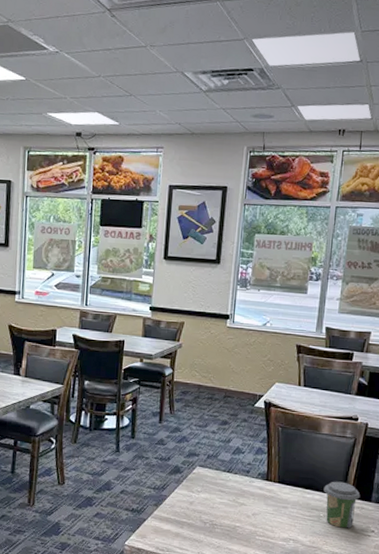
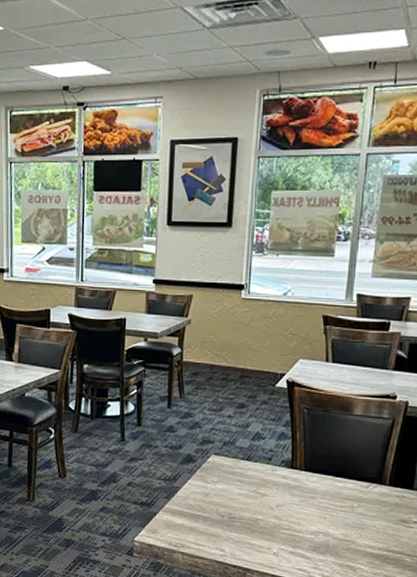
coffee cup: present [323,481,361,529] -> none [357,467,401,520]

